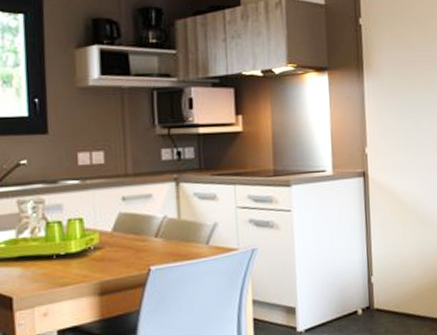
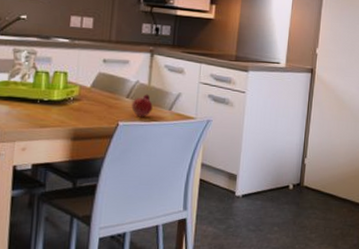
fruit: none [162,229,187,258] -> present [131,94,153,117]

